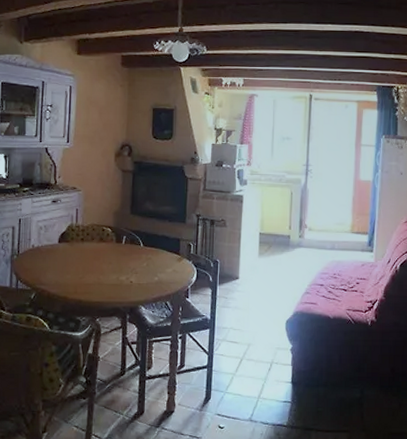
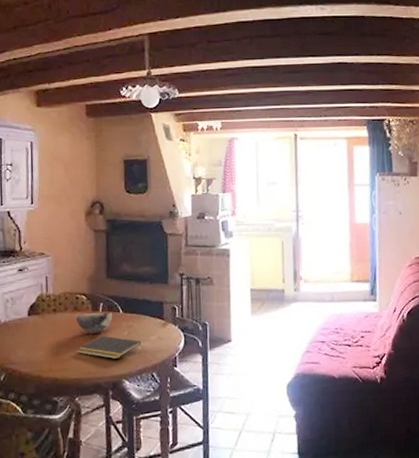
notepad: none [100,265,159,288] -> present [77,335,142,360]
bowl: none [101,245,133,263] -> present [75,312,112,334]

